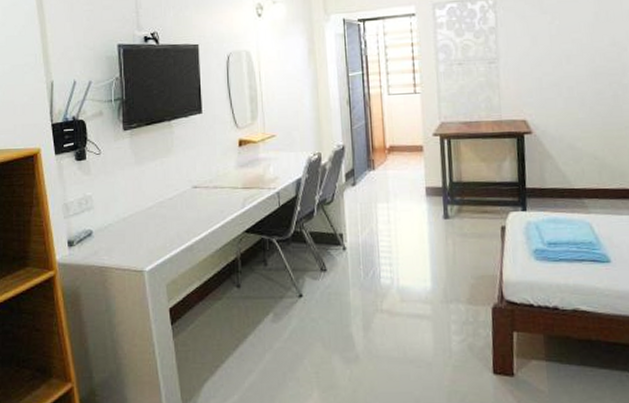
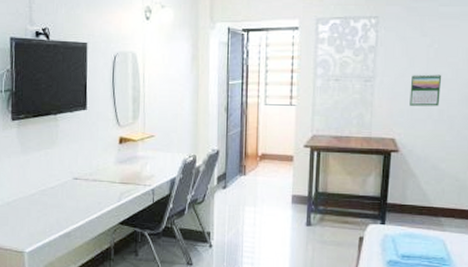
calendar: none [536,51,568,85] -> present [409,74,442,106]

